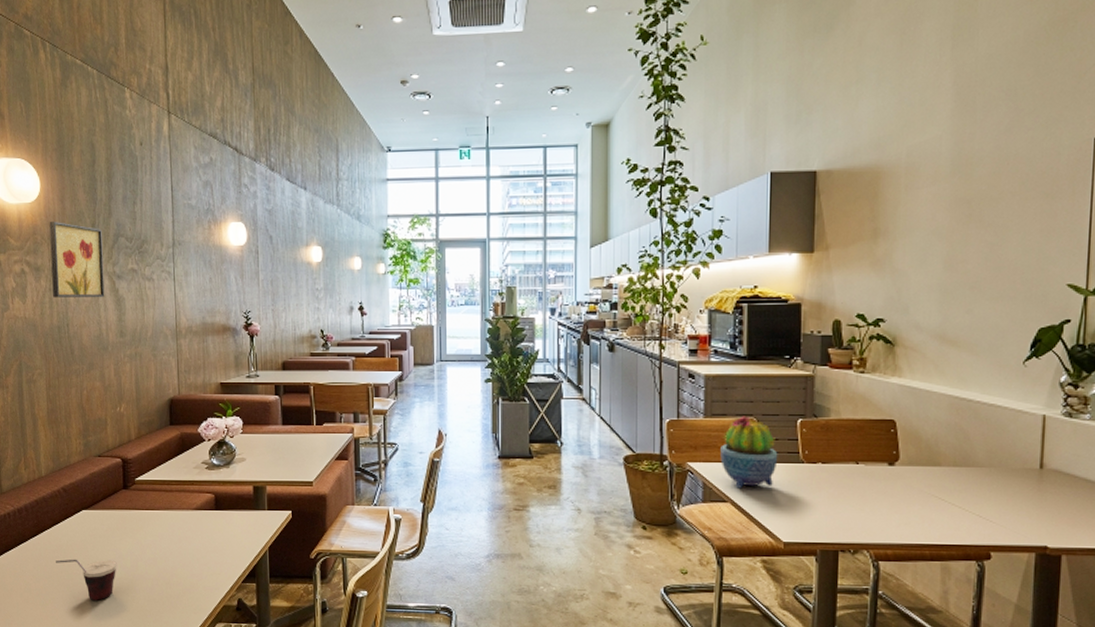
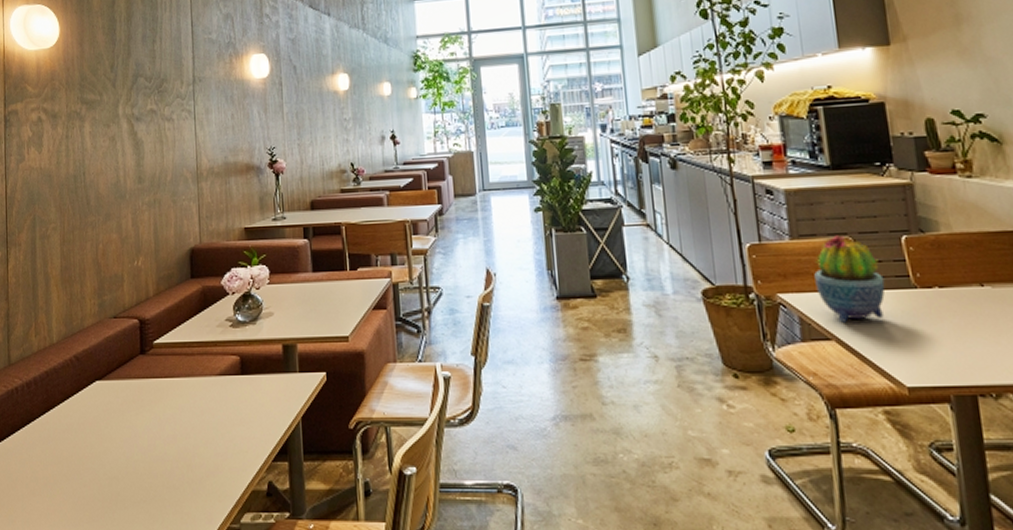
wall art: present [49,222,105,298] -> none [67,65,123,145]
cup: present [56,559,117,600] -> none [66,439,133,489]

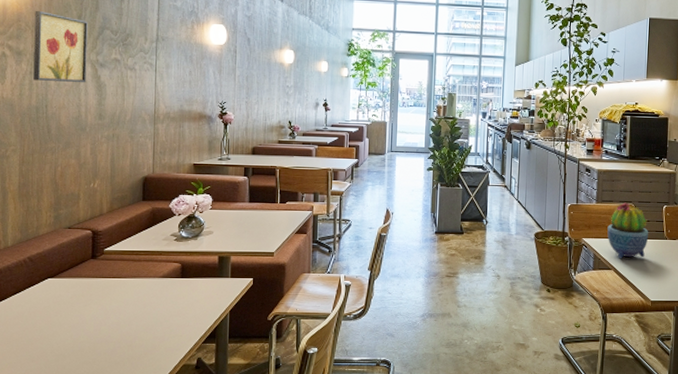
wall art: none [67,65,123,145] -> present [33,11,88,83]

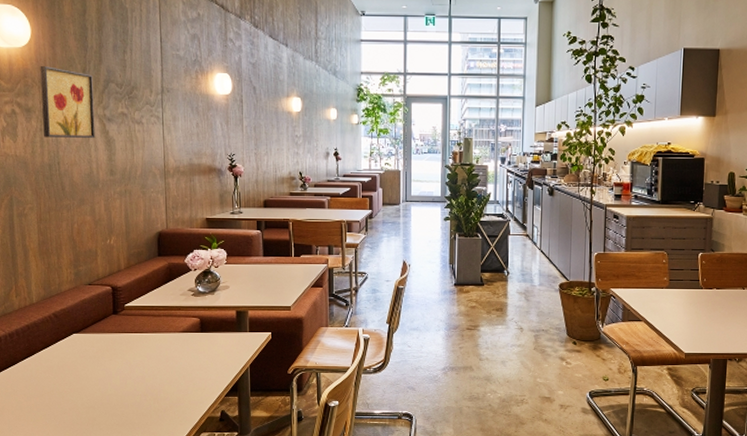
potted cactus: present [607,202,649,259] -> none [637,250,683,310]

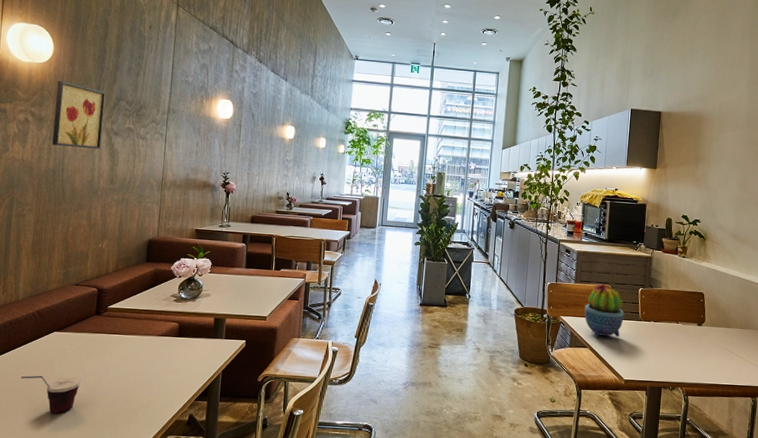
cup: none [47,378,107,416] -> present [21,375,81,414]
potted cactus: none [637,250,683,310] -> present [584,283,625,338]

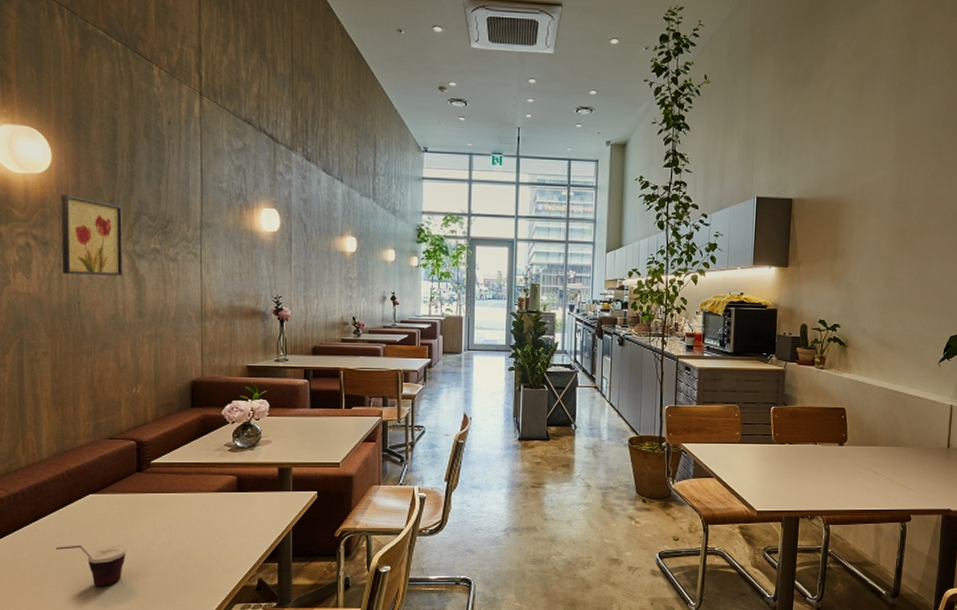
potted cactus: present [584,283,625,338] -> none [709,403,755,466]

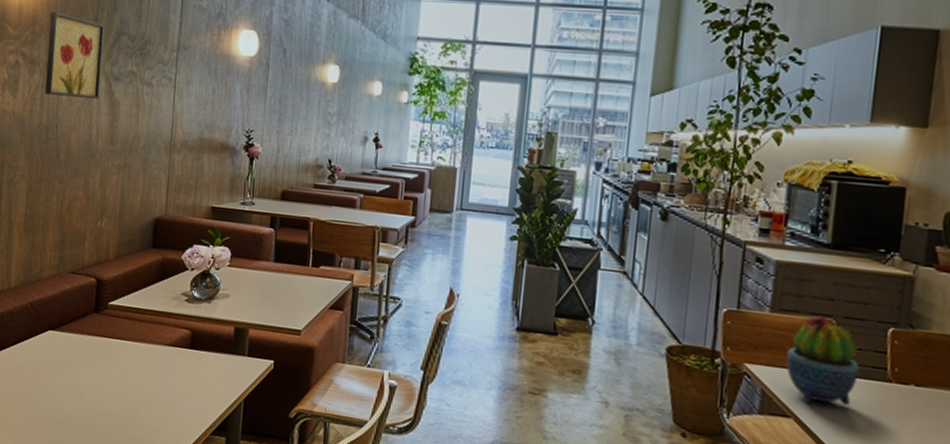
cup: present [56,545,127,587] -> none [14,382,78,433]
potted cactus: none [709,403,755,466] -> present [786,315,860,406]

